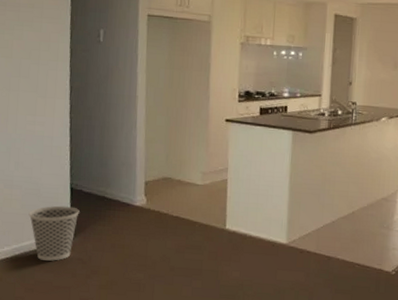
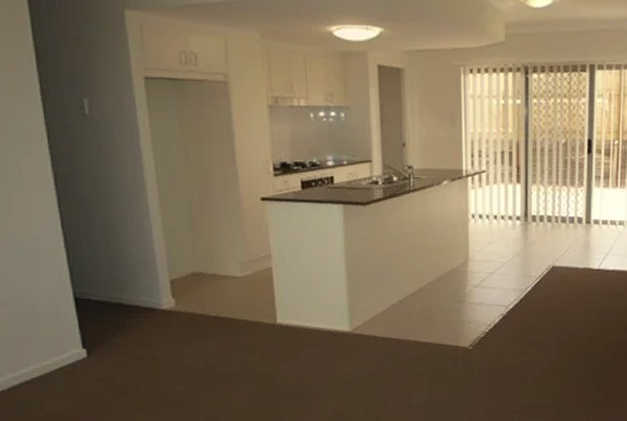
wastebasket: present [28,205,80,261] -> none [23,320,91,388]

